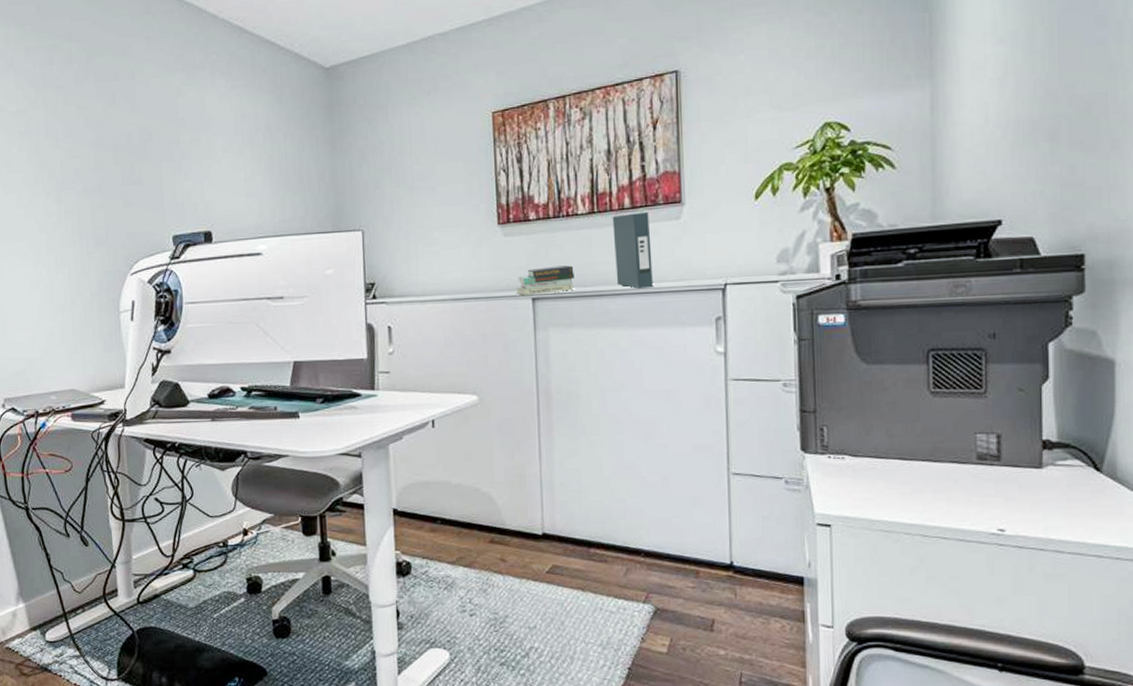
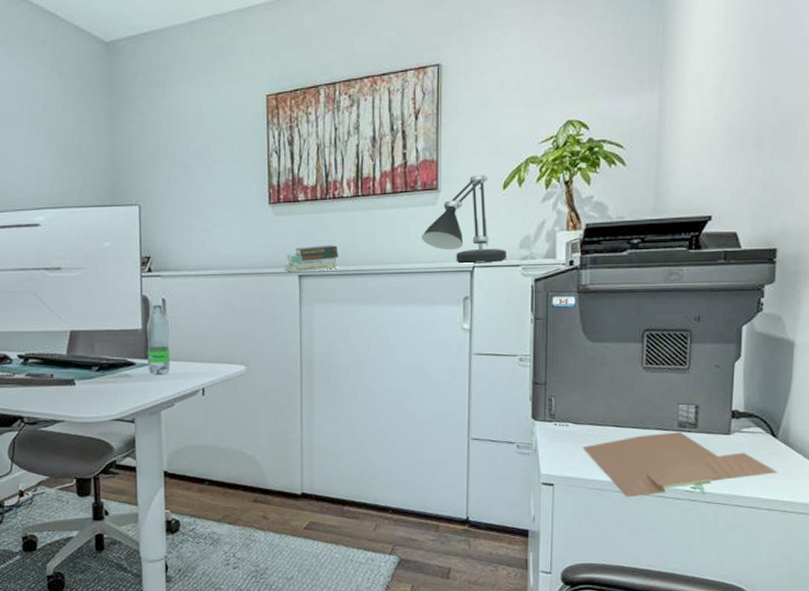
bottle: none [371,332,398,407] -> present [146,304,170,376]
binder: present [612,212,653,289] -> none [375,198,409,269]
desk lamp: none [666,184,762,280] -> present [422,174,506,263]
papers: none [862,465,1105,541] -> present [582,431,777,498]

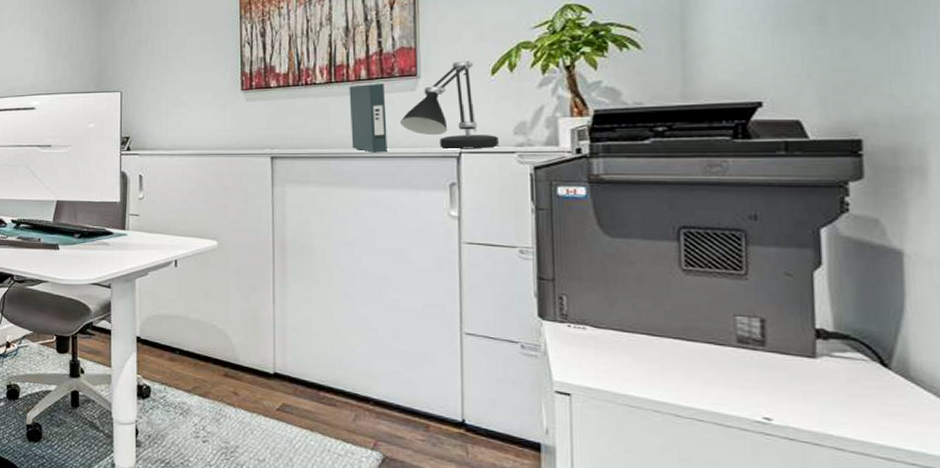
bottle: present [146,304,170,376] -> none [124,180,145,246]
books: present [284,245,338,273] -> none [256,129,311,155]
binder: none [375,198,409,269] -> present [349,84,387,153]
papers: present [582,431,777,498] -> none [605,348,895,429]

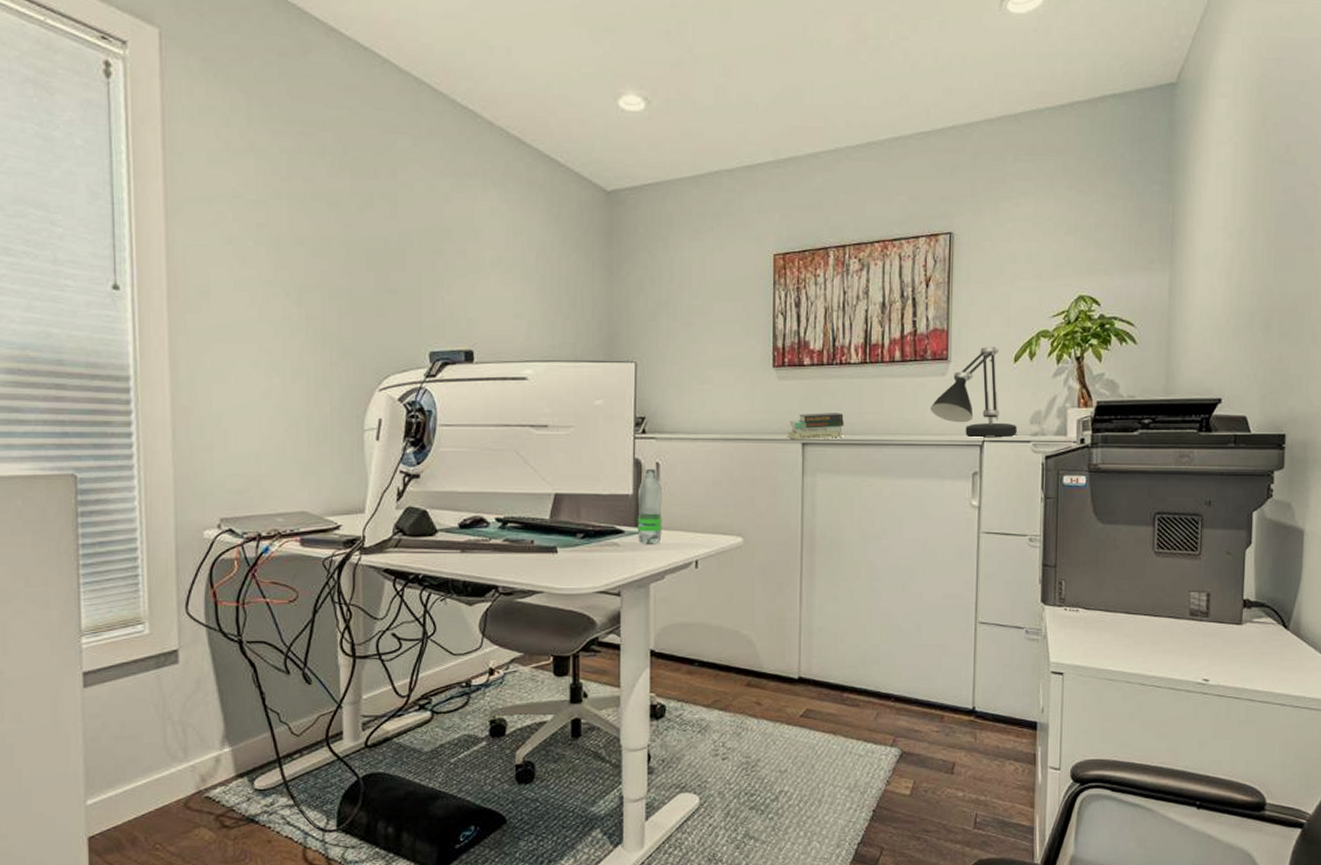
bottle: none [124,180,145,246] -> present [637,468,662,545]
books: none [256,129,311,155] -> present [787,413,844,441]
binder: present [349,84,387,153] -> none [883,366,918,440]

